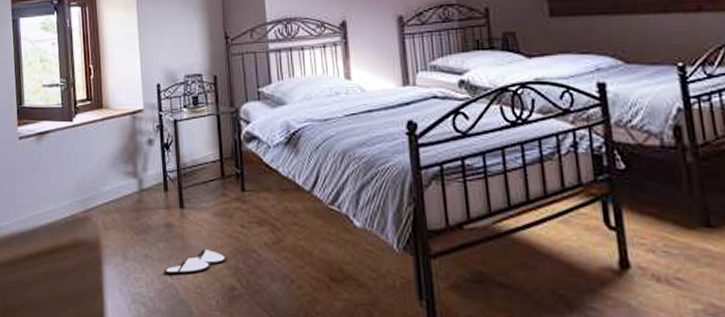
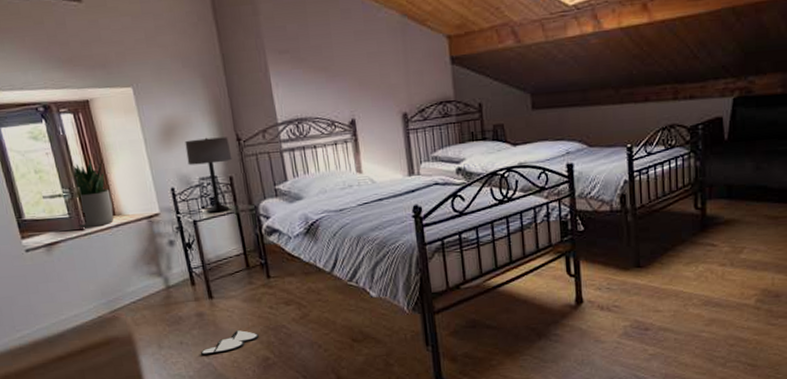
planter: none [68,50,101,120] -> present [71,158,114,229]
table lamp: none [175,34,219,113] -> present [185,136,232,213]

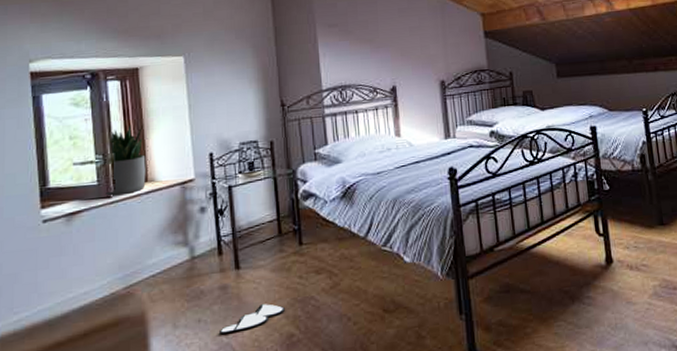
table lamp: present [185,136,232,213] -> none [229,102,275,178]

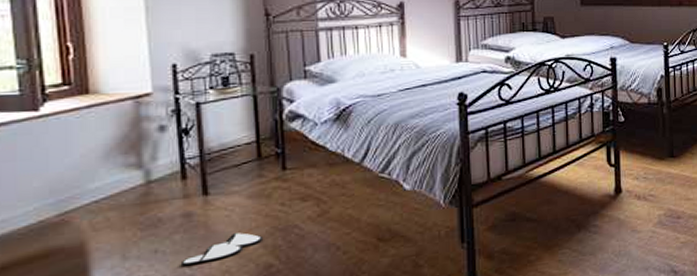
planter: present [105,124,146,196] -> none [31,26,87,109]

